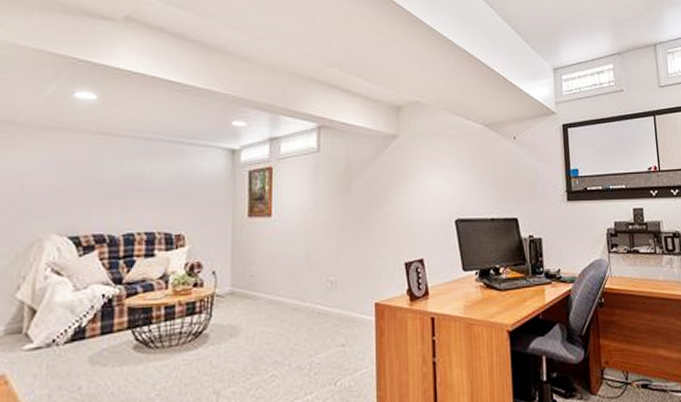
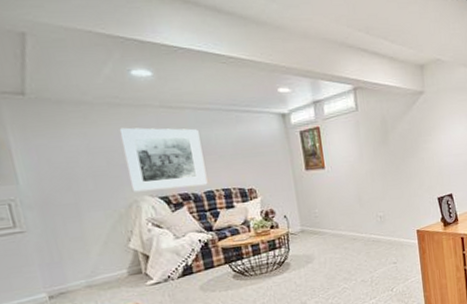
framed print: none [38,153,133,229] -> present [119,127,208,192]

